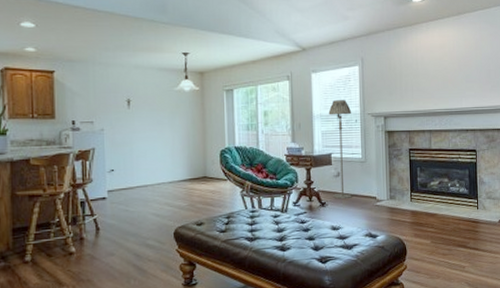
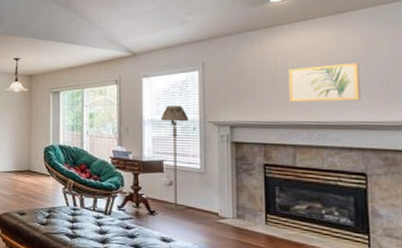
wall art: none [426,58,473,93] -> present [288,63,361,102]

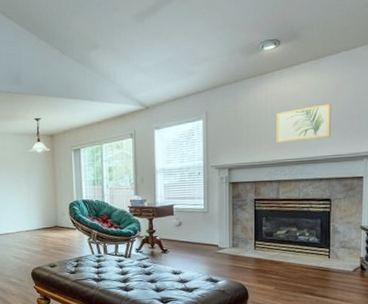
floor lamp: present [161,106,189,210] -> none [171,154,195,246]

